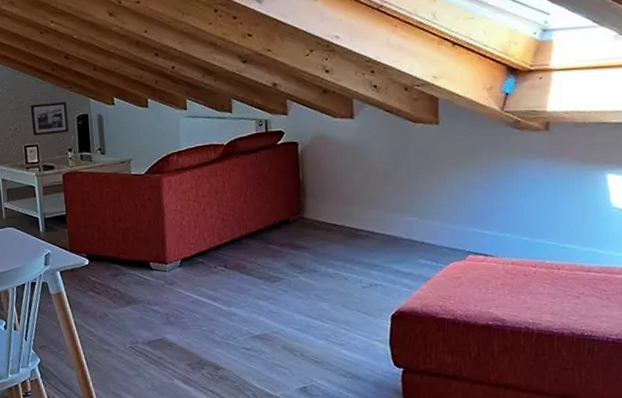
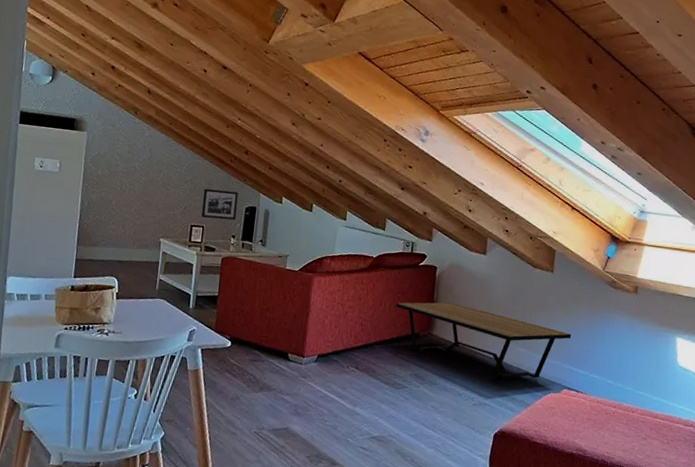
coffee table: none [256,179,471,259] -> present [394,302,572,382]

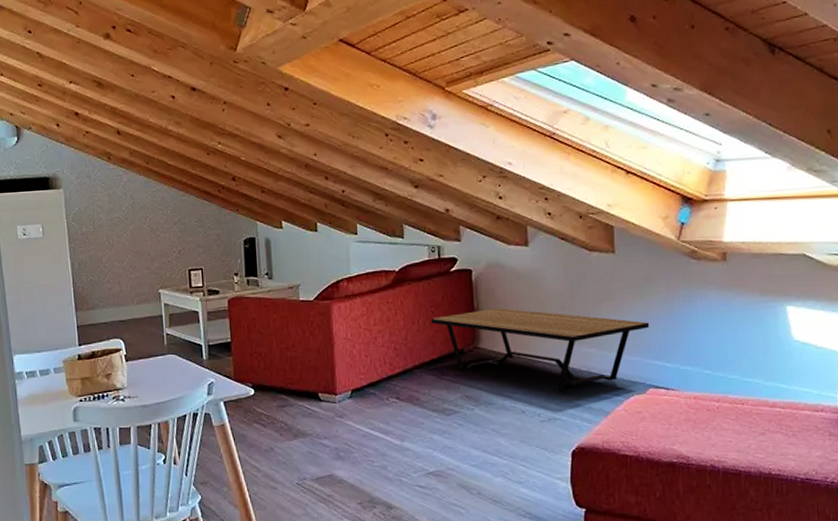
picture frame: present [201,188,239,221] -> none [195,225,235,260]

